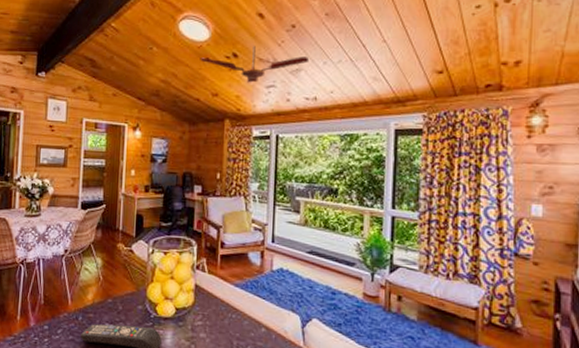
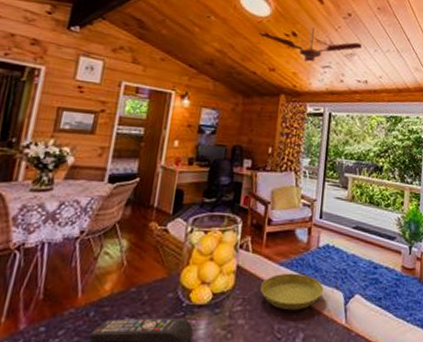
saucer: none [219,293,280,329] -> present [261,273,324,311]

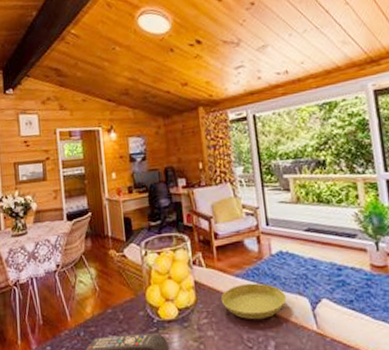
ceiling fan: present [259,27,363,62] -> none [163,28,274,67]

